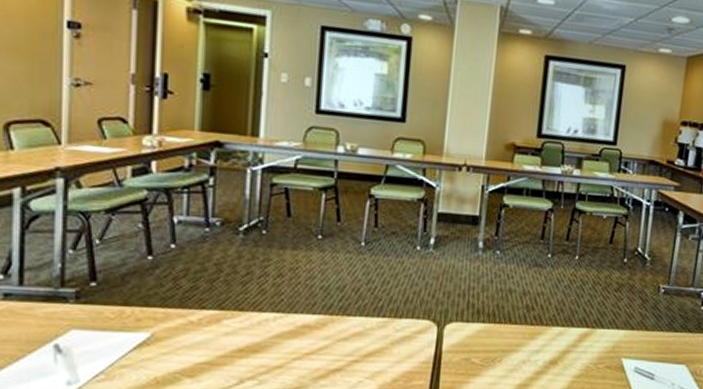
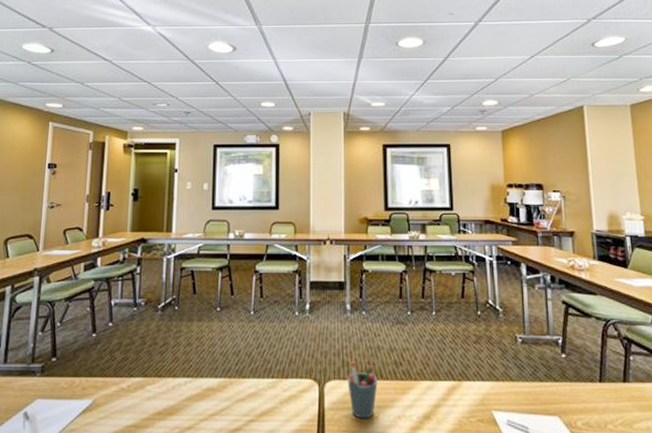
pen holder: none [471,303,505,363] -> present [347,361,378,419]

